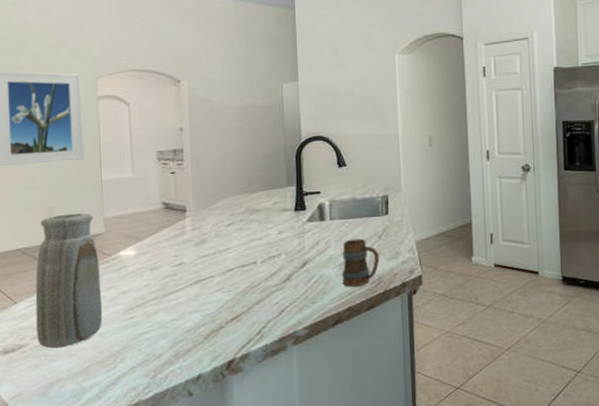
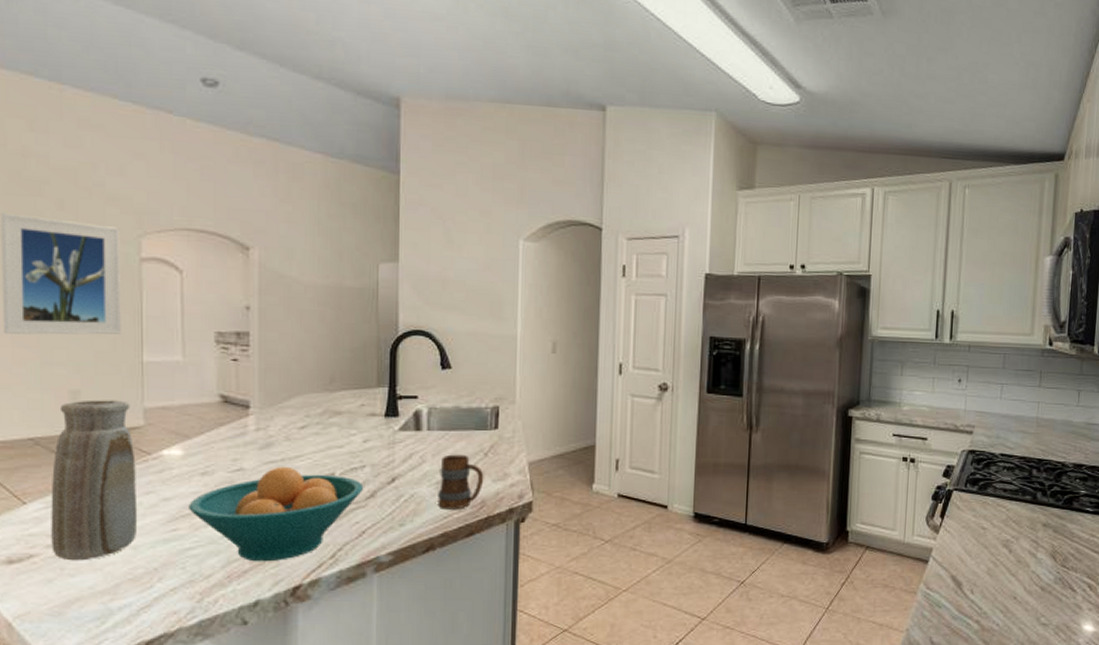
fruit bowl: none [142,258,281,342] -> present [189,466,364,562]

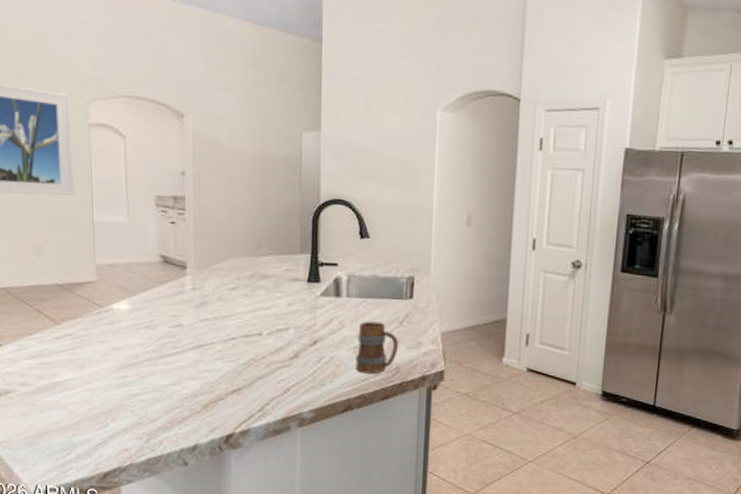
vase: present [51,400,138,561] -> none [21,255,94,399]
fruit bowl: present [189,466,364,562] -> none [136,324,288,411]

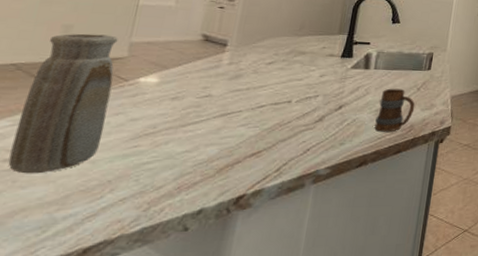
vase: none [21,255,94,399] -> present [8,33,118,174]

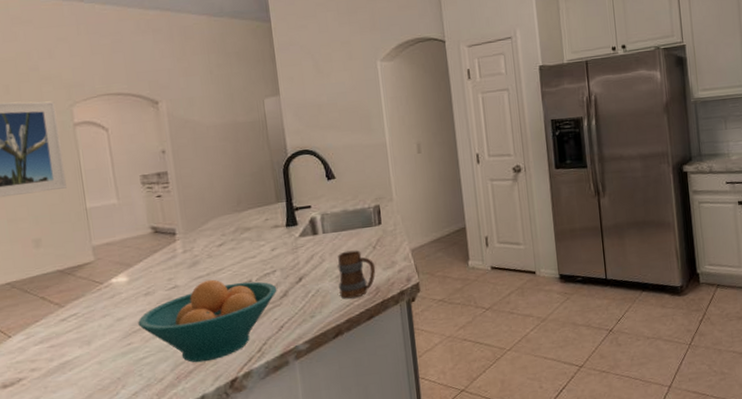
vase: present [8,33,118,174] -> none [27,242,100,380]
fruit bowl: none [153,94,315,175] -> present [138,279,277,363]

